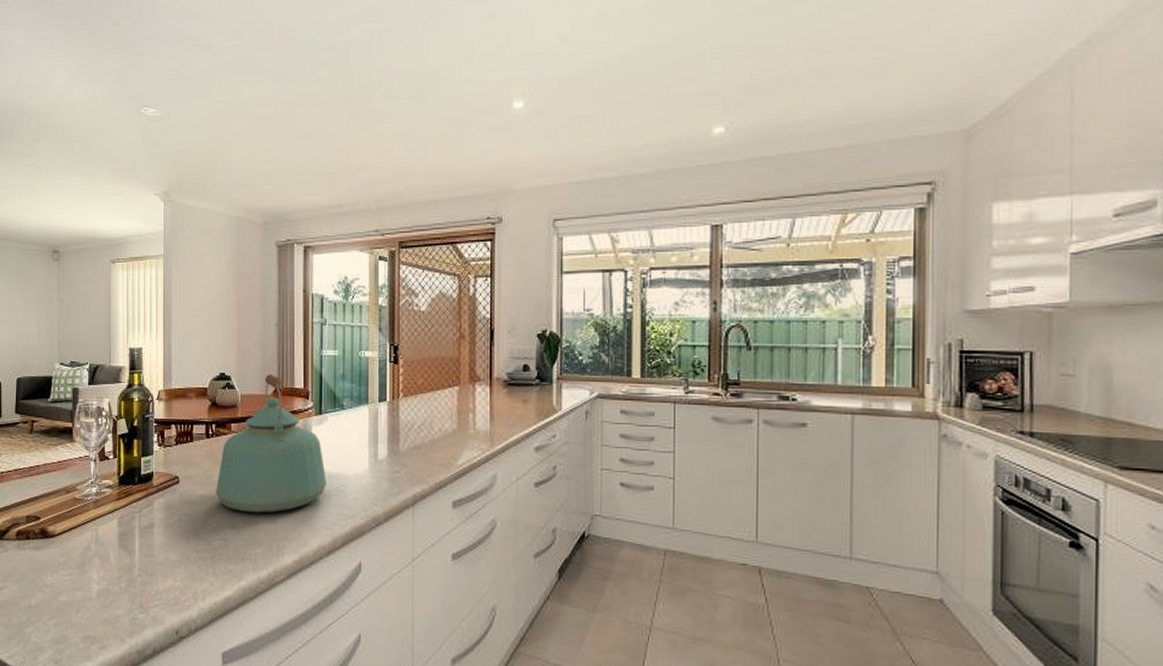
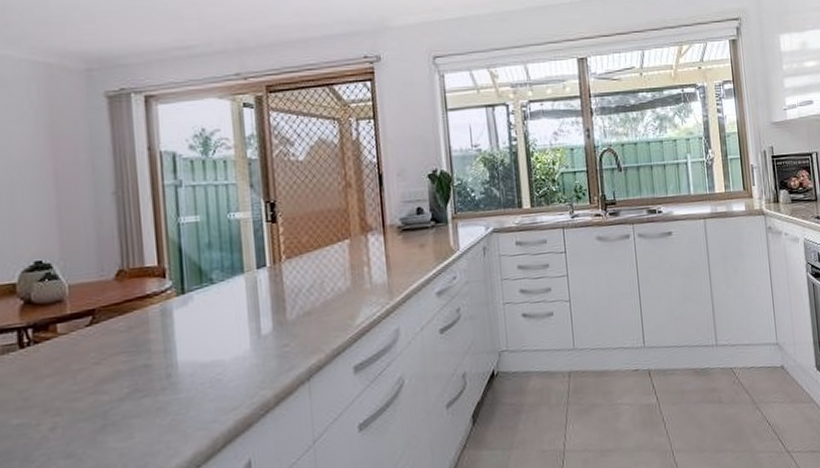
kettle: present [216,374,327,513] -> none [39,253,199,434]

